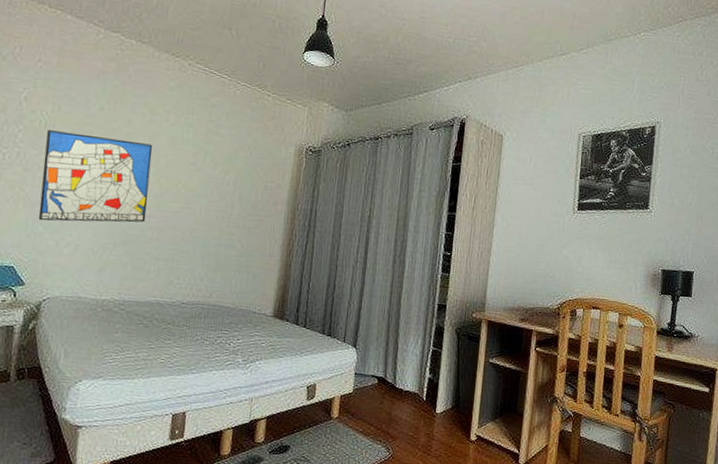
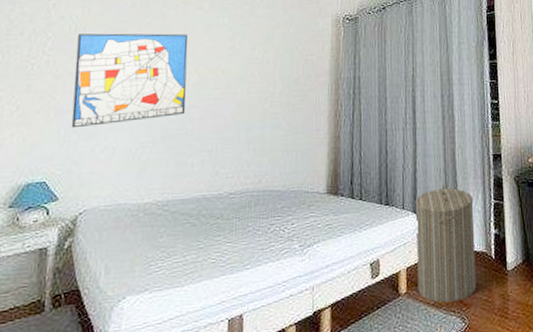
laundry hamper: none [349,324,413,433] -> present [415,183,477,303]

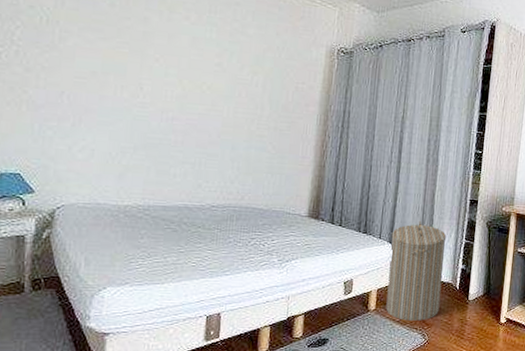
wall art: present [71,33,188,128] -> none [45,27,173,126]

